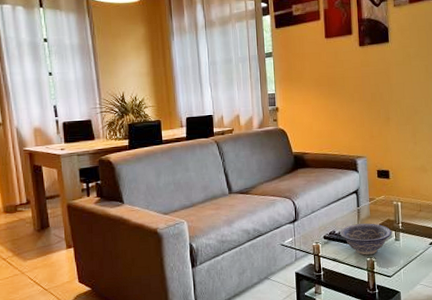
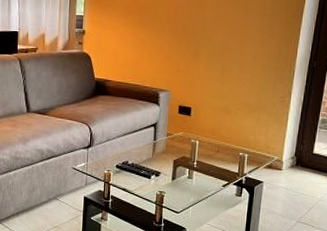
decorative bowl: present [340,223,392,255] -> none [133,157,186,189]

